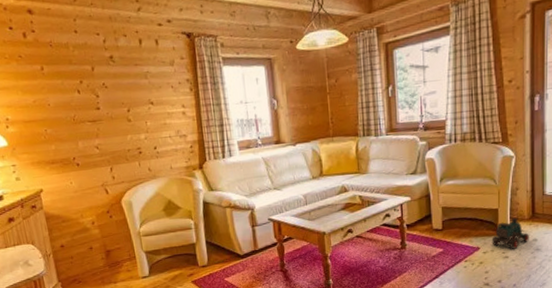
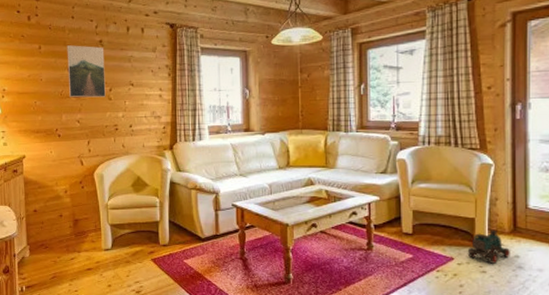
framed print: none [73,63,124,122] -> present [67,45,106,98]

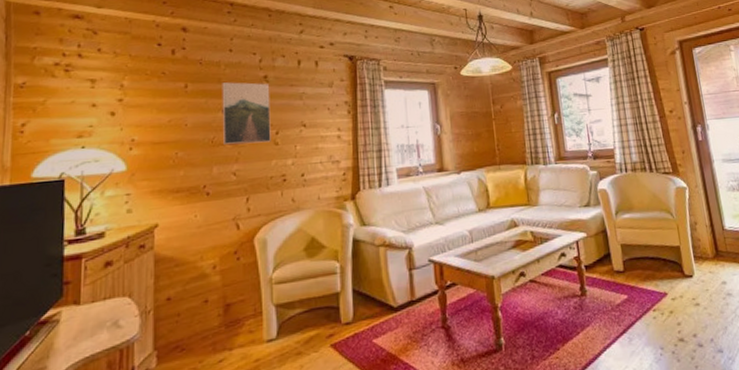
toy train: present [467,229,510,264] -> none [678,256,718,294]

